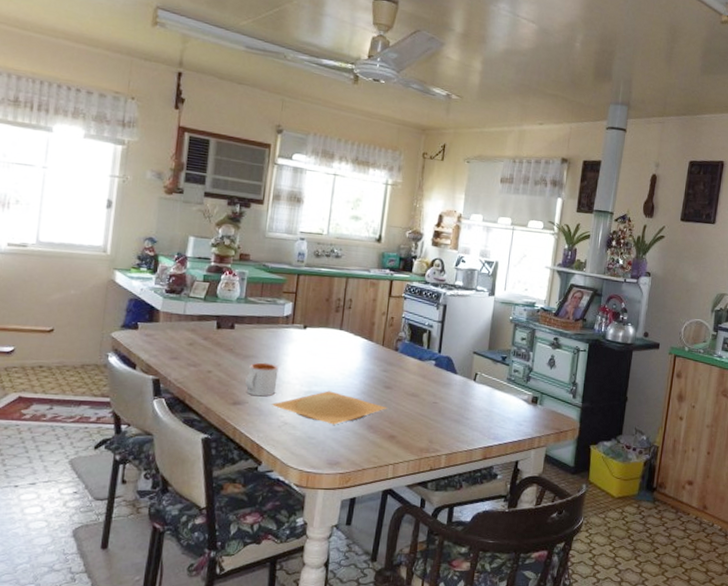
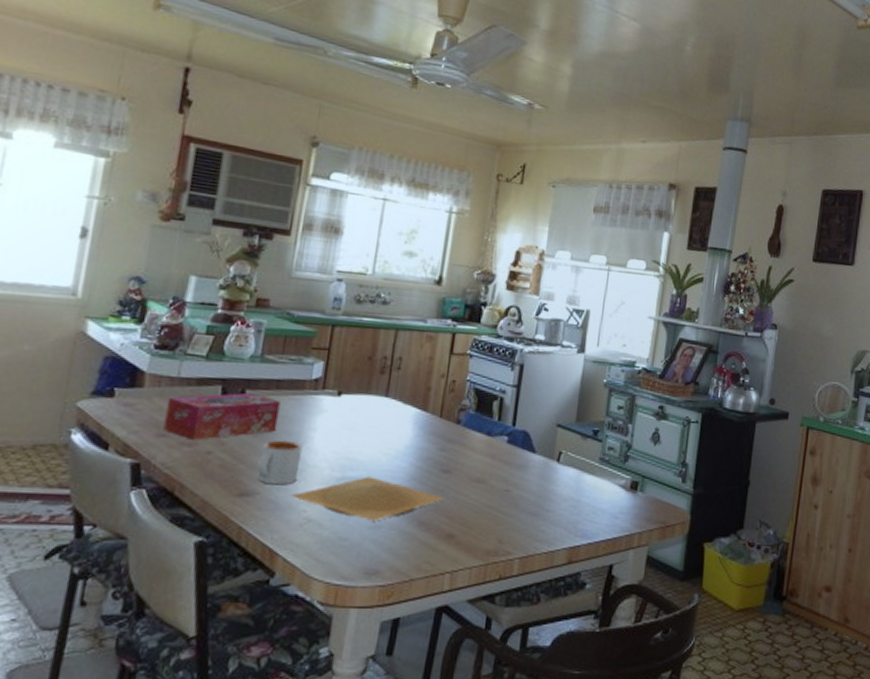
tissue box: none [175,326,261,362] -> present [163,392,281,440]

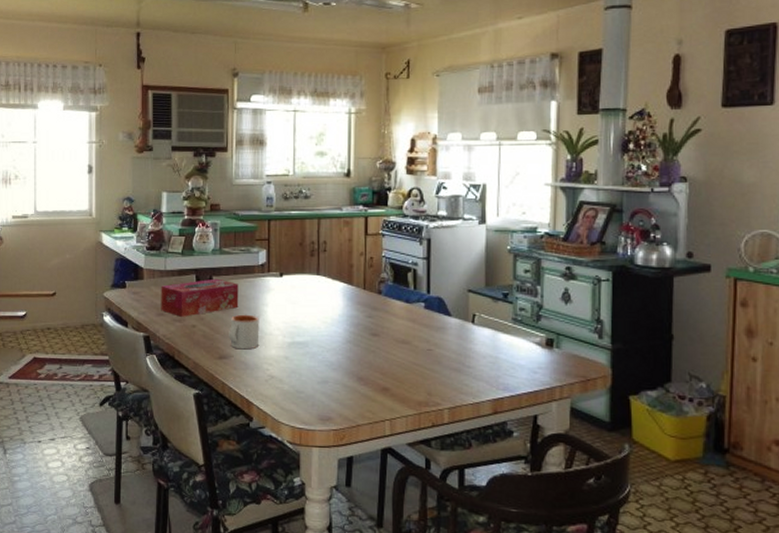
plate: present [290,476,445,522] -> none [256,341,377,377]

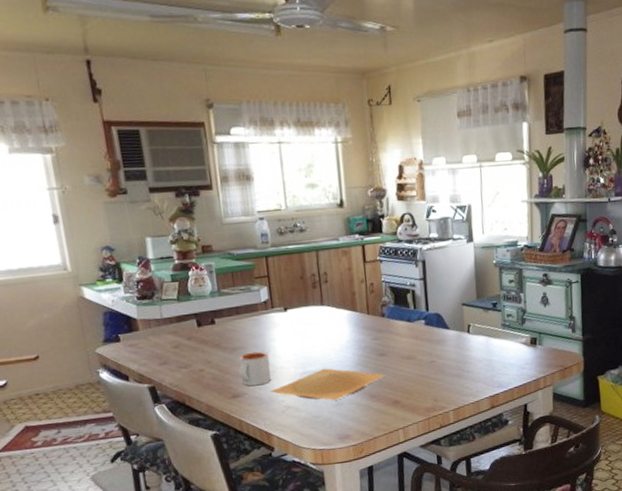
tissue box: present [161,278,239,317] -> none [159,320,246,363]
plate: none [256,341,377,377] -> present [270,368,386,401]

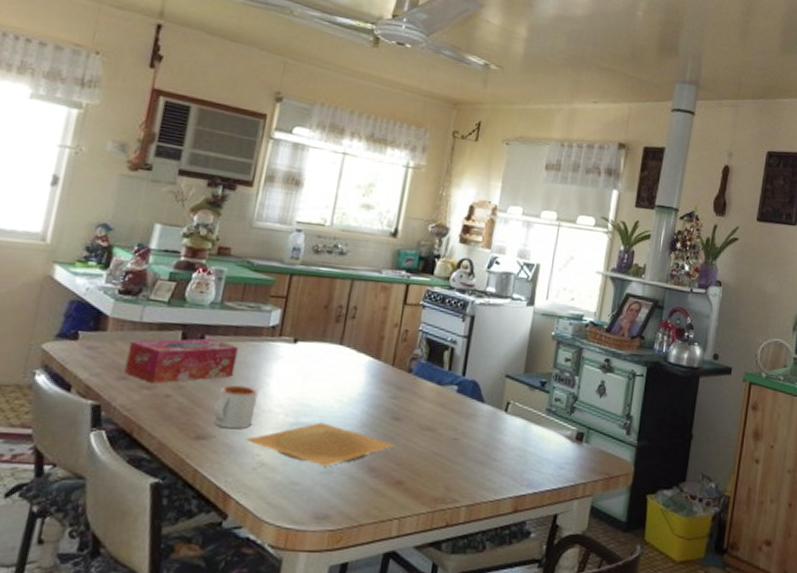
tissue box: none [159,320,246,363] -> present [124,338,239,384]

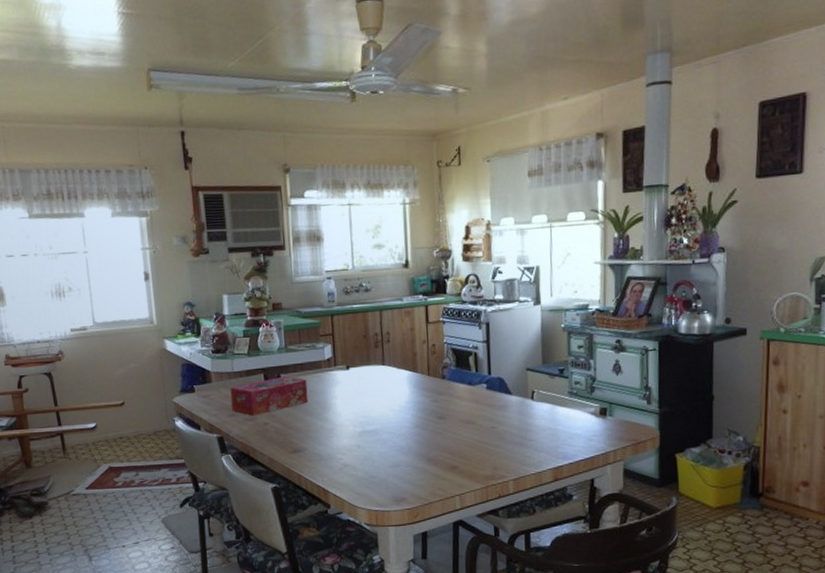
mug: present [213,385,258,430] -> none [300,408,331,442]
plate: present [245,422,395,467] -> none [329,428,444,462]

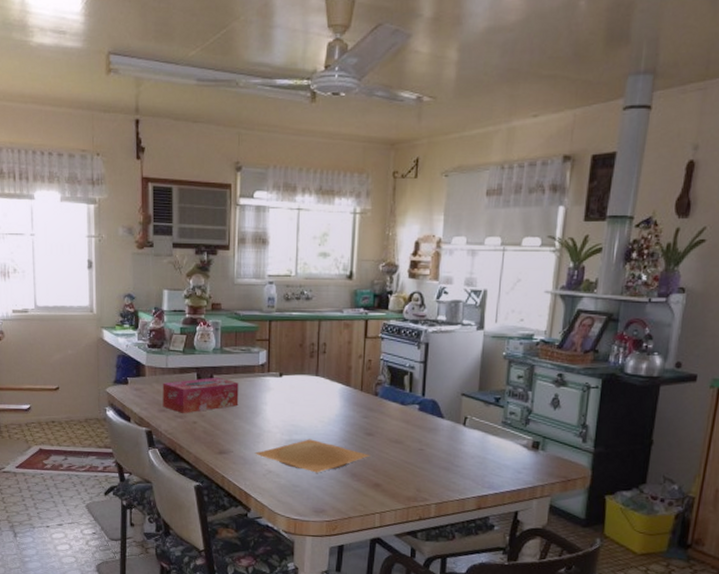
plate: none [329,428,444,462] -> present [254,439,370,473]

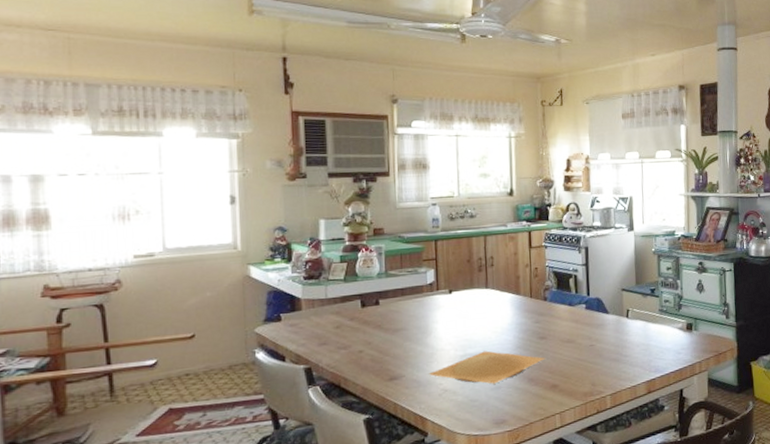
tissue box: present [162,377,239,413] -> none [322,301,408,344]

